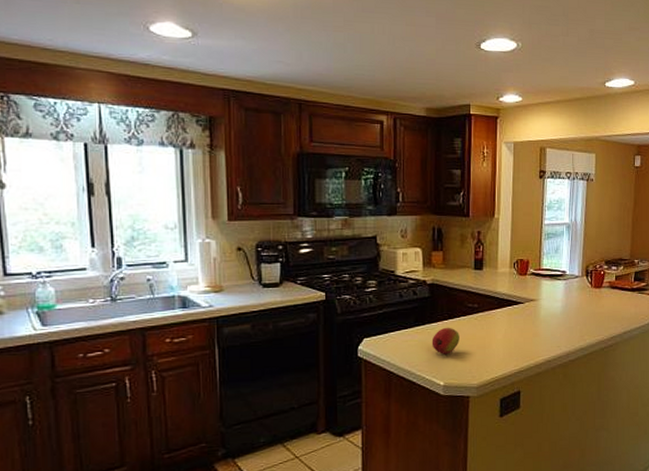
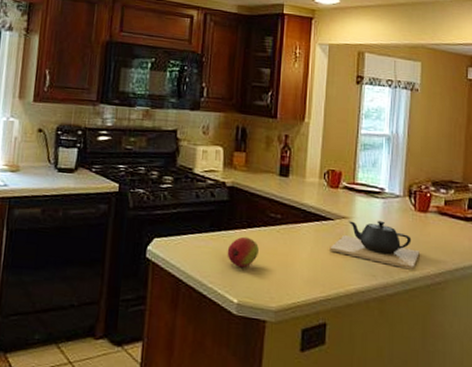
teapot: none [521,299,595,338] -> present [330,220,420,270]

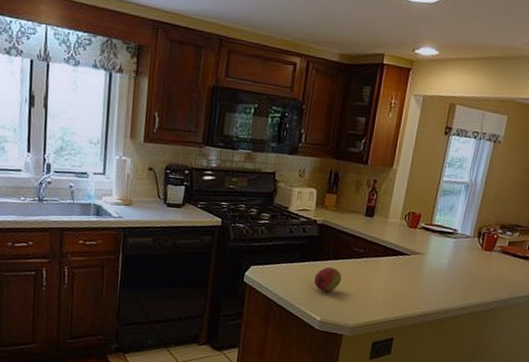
teapot: present [330,220,420,270] -> none [403,256,480,298]

